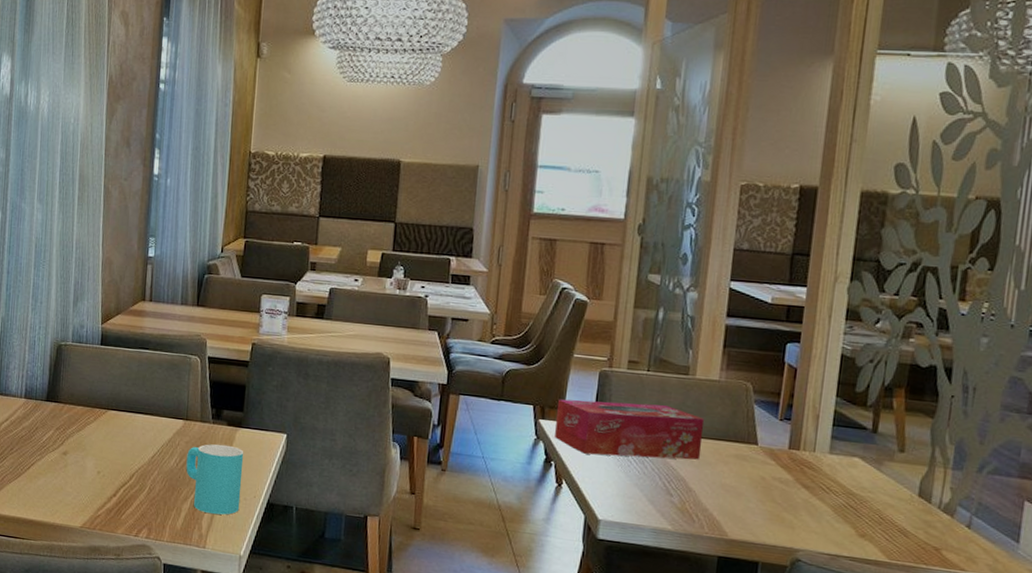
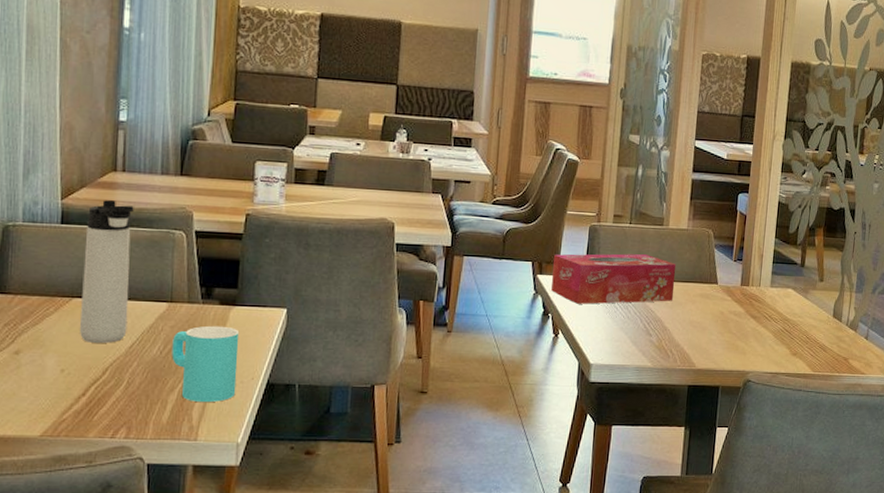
thermos bottle: none [113,326,158,452] -> present [80,200,134,343]

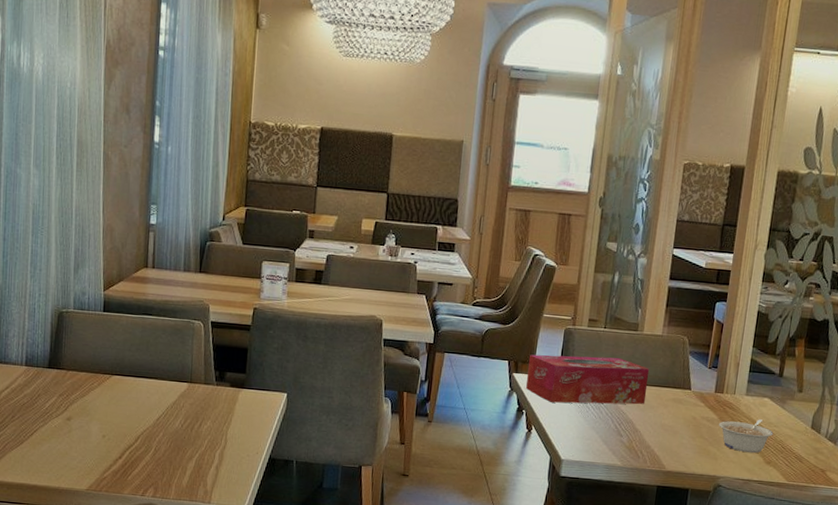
thermos bottle: present [80,200,134,343] -> none [118,292,161,415]
cup: present [171,325,240,403] -> none [190,404,247,472]
legume: none [746,310,798,346] -> present [719,419,774,454]

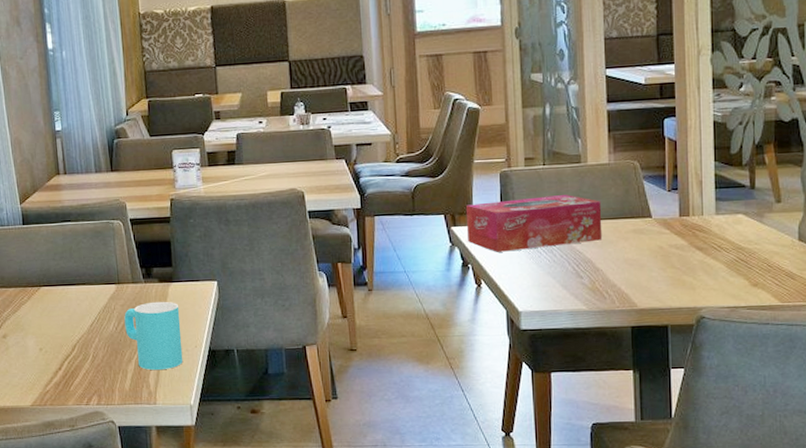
cup: none [190,404,247,472] -> present [124,301,183,371]
legume: present [719,419,774,454] -> none [690,238,756,278]

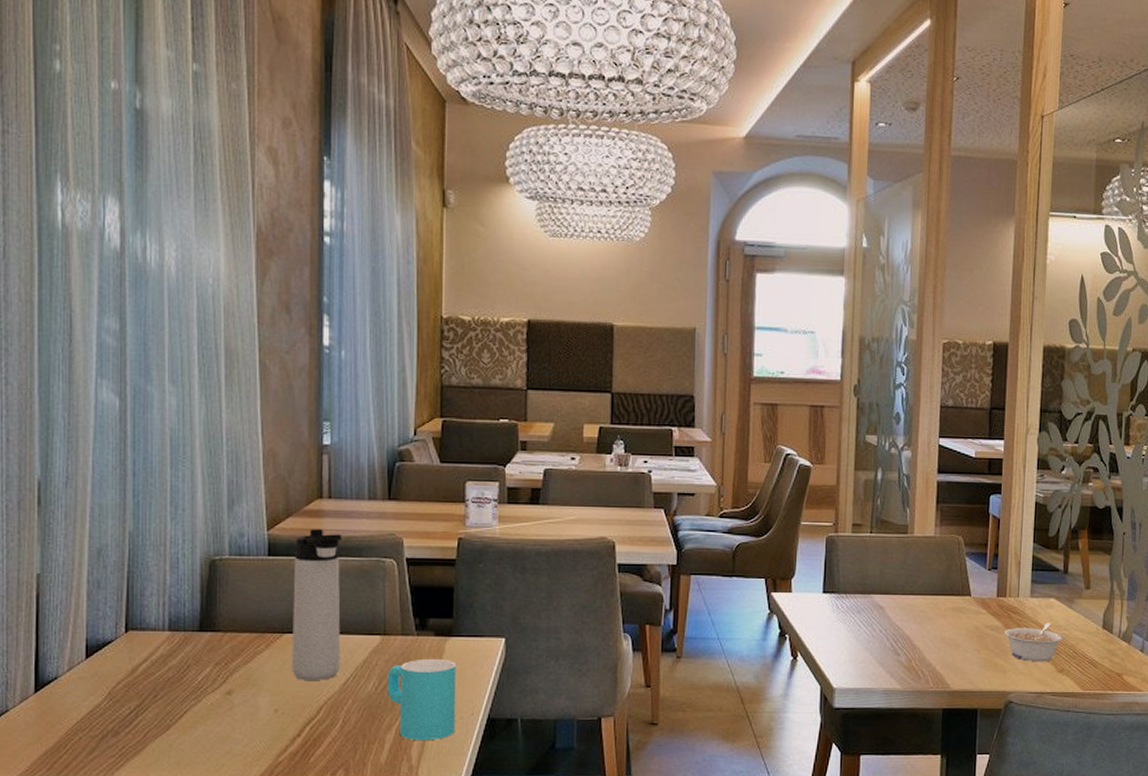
thermos bottle: none [42,200,87,324] -> present [292,529,342,680]
tissue box: present [466,195,603,252] -> none [788,566,924,623]
legume: none [690,238,756,278] -> present [1004,623,1064,662]

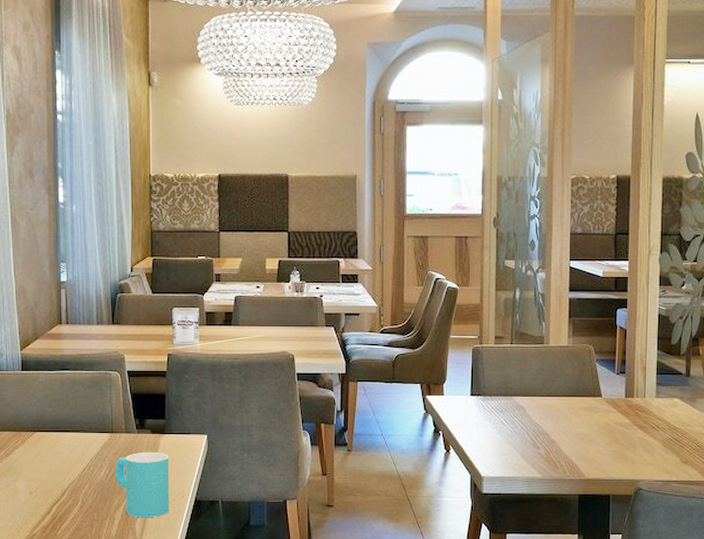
thermos bottle: present [292,529,342,680] -> none [41,349,79,469]
legume: present [1004,623,1064,662] -> none [633,420,687,454]

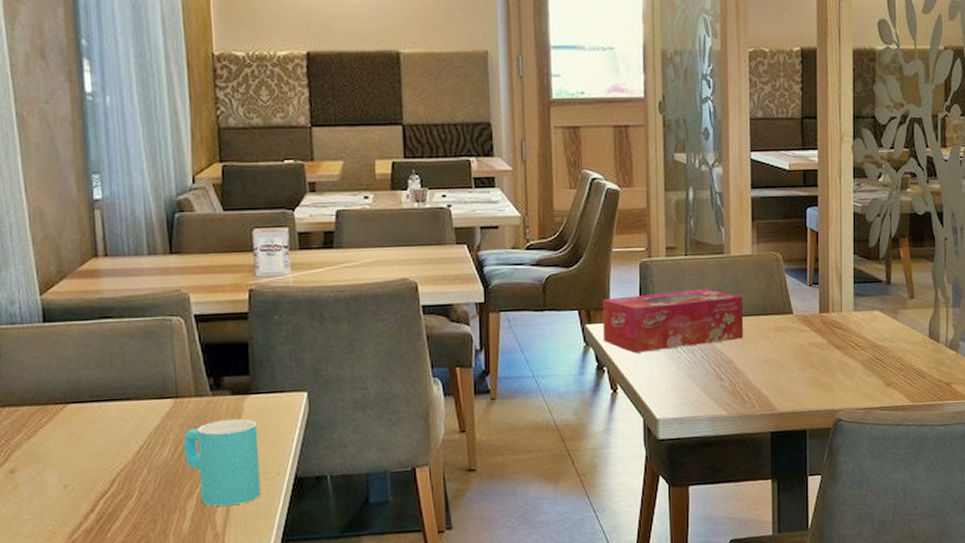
tissue box: none [440,372,559,421] -> present [603,289,744,353]

